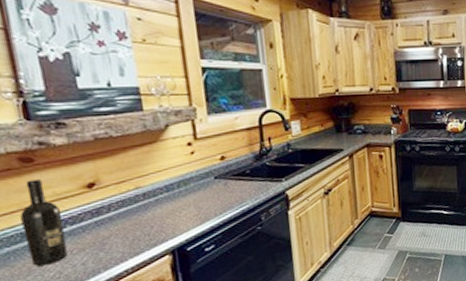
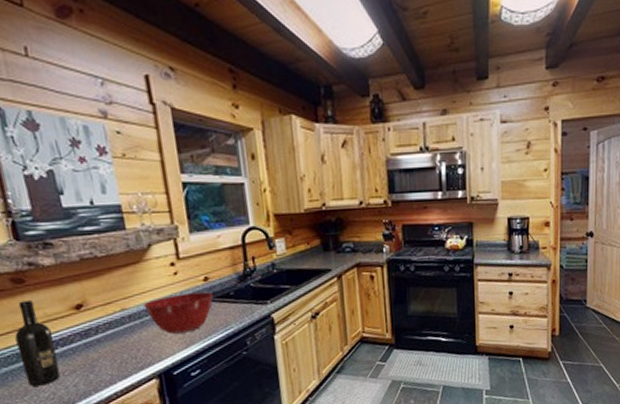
mixing bowl: none [159,170,229,211] -> present [143,292,213,334]

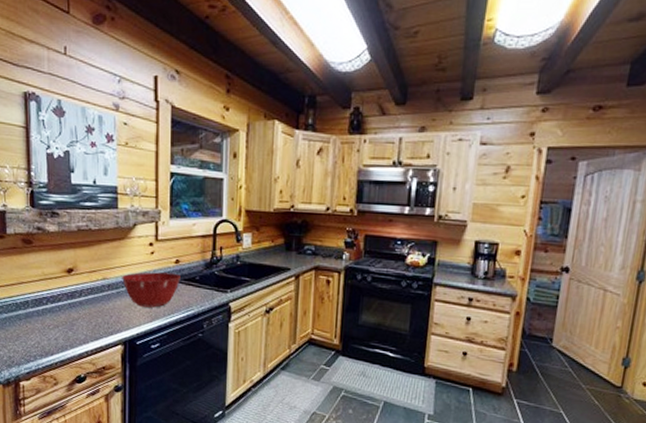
wine bottle: present [15,300,60,387] -> none [17,259,46,334]

